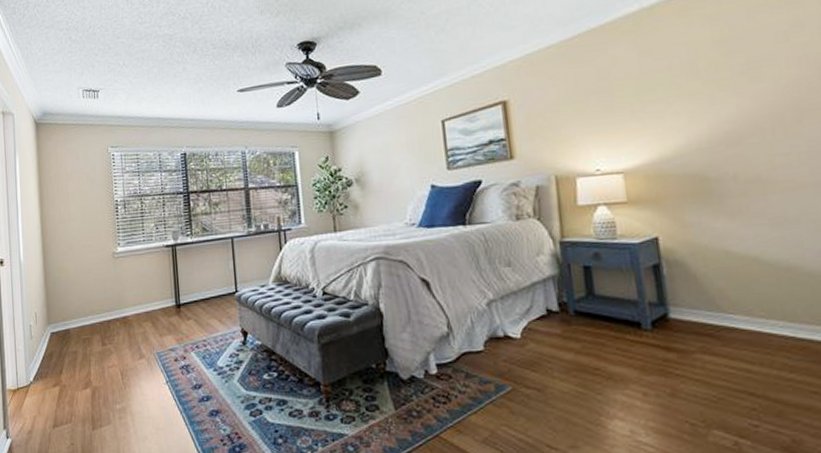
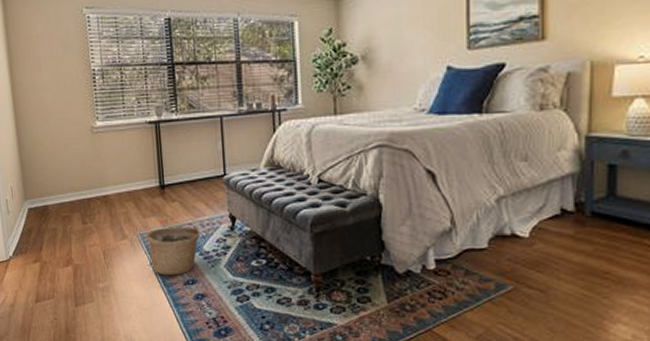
basket: none [162,343,215,393] -> present [146,227,201,276]

